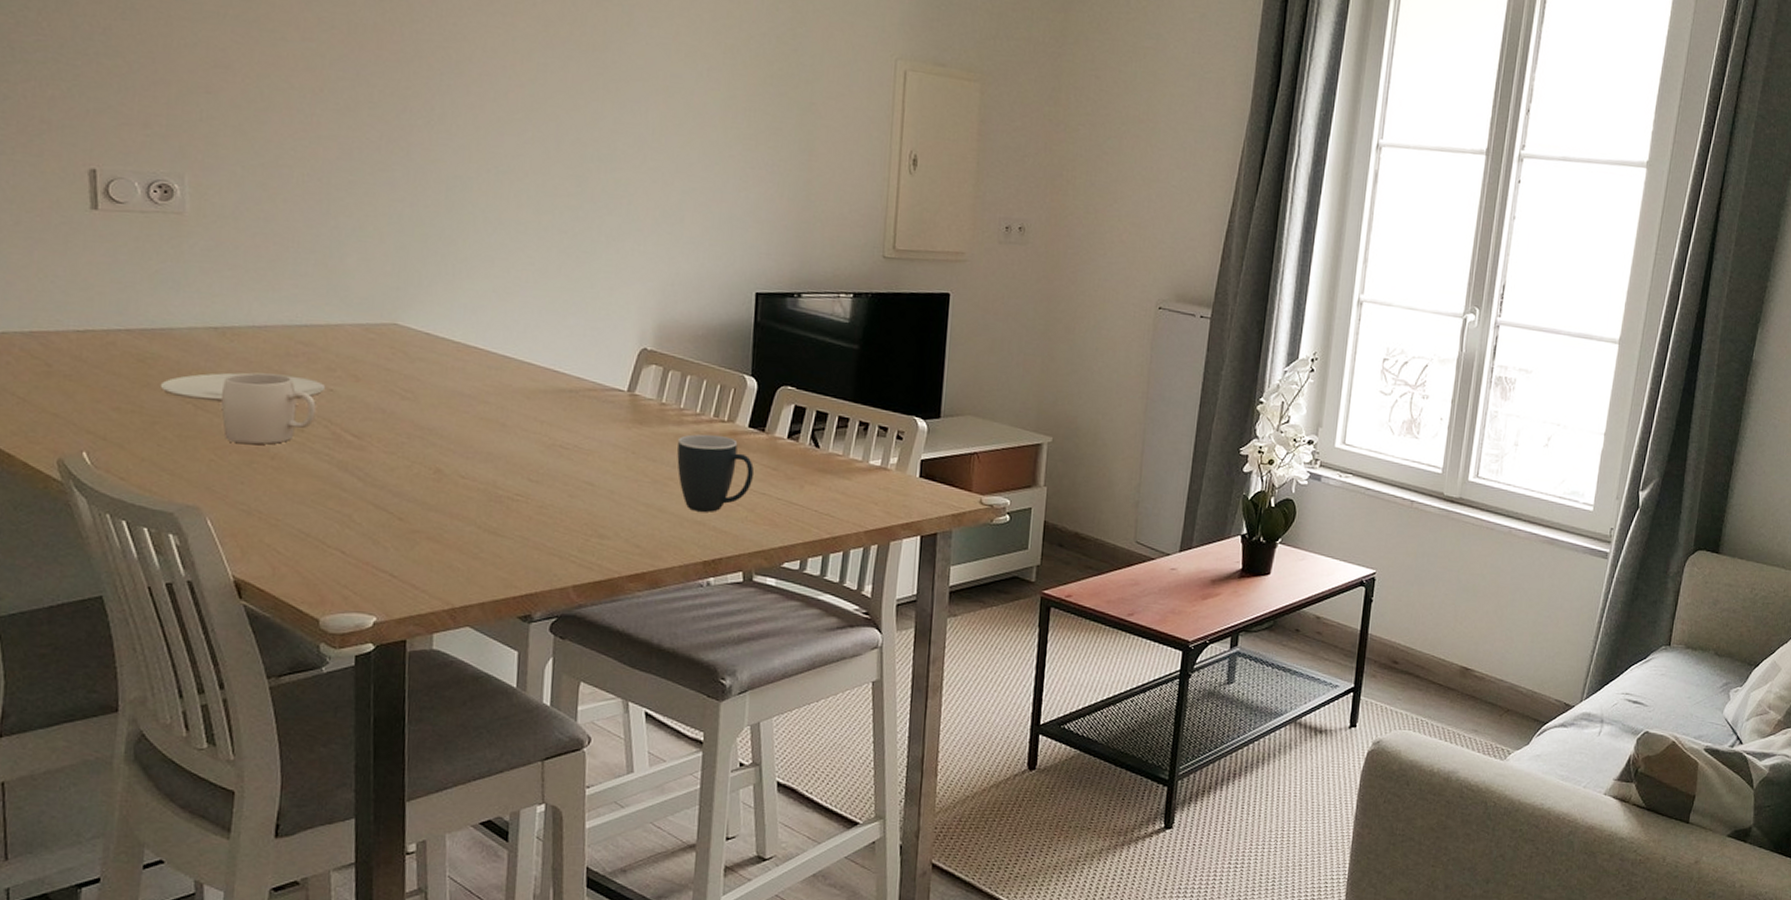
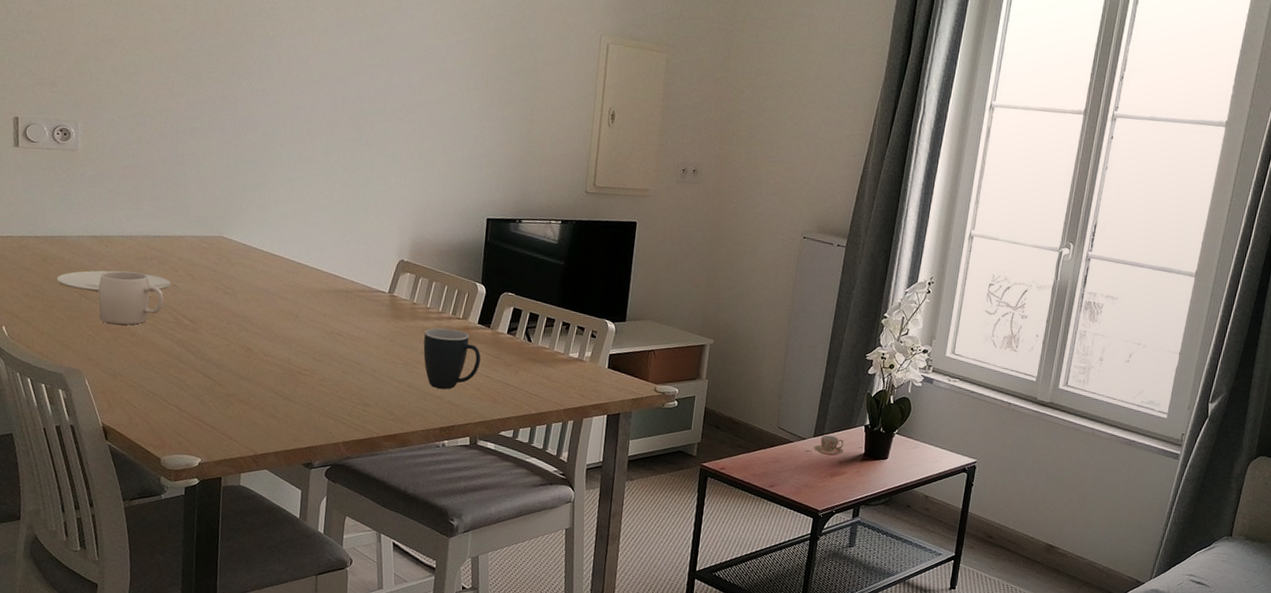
teacup: none [1180,548,1217,574] -> present [814,435,844,456]

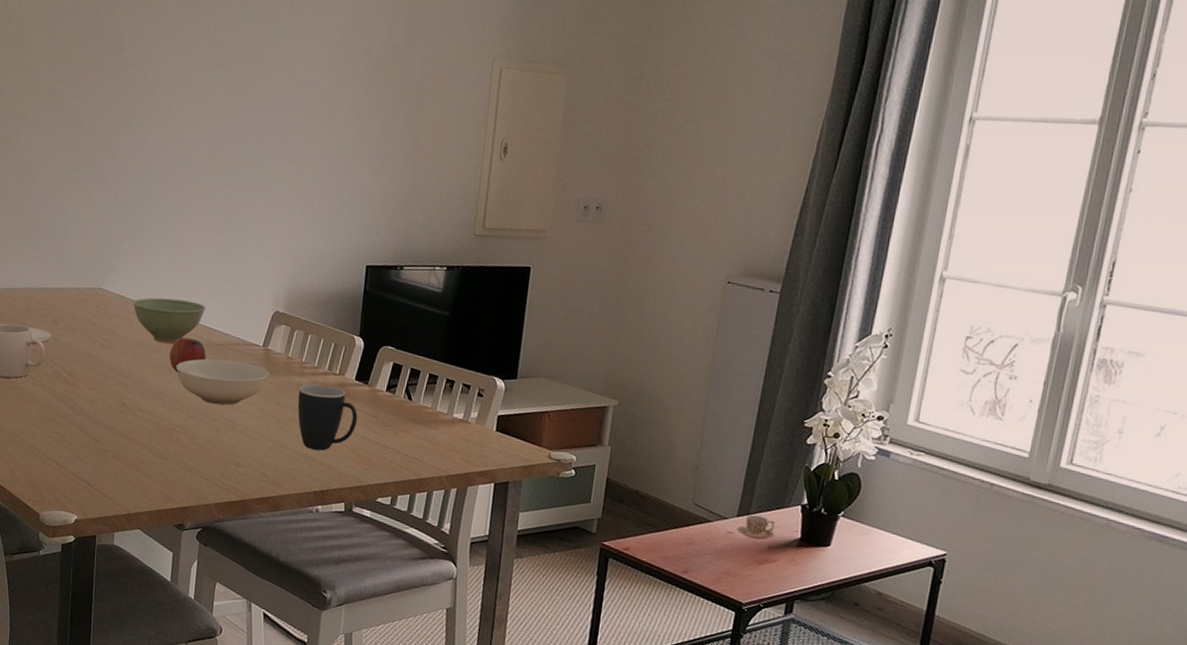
bowl: none [256,246,332,290] -> present [133,297,206,344]
fruit: none [295,284,332,319] -> present [169,337,206,373]
bowl: none [301,304,395,349] -> present [175,358,269,405]

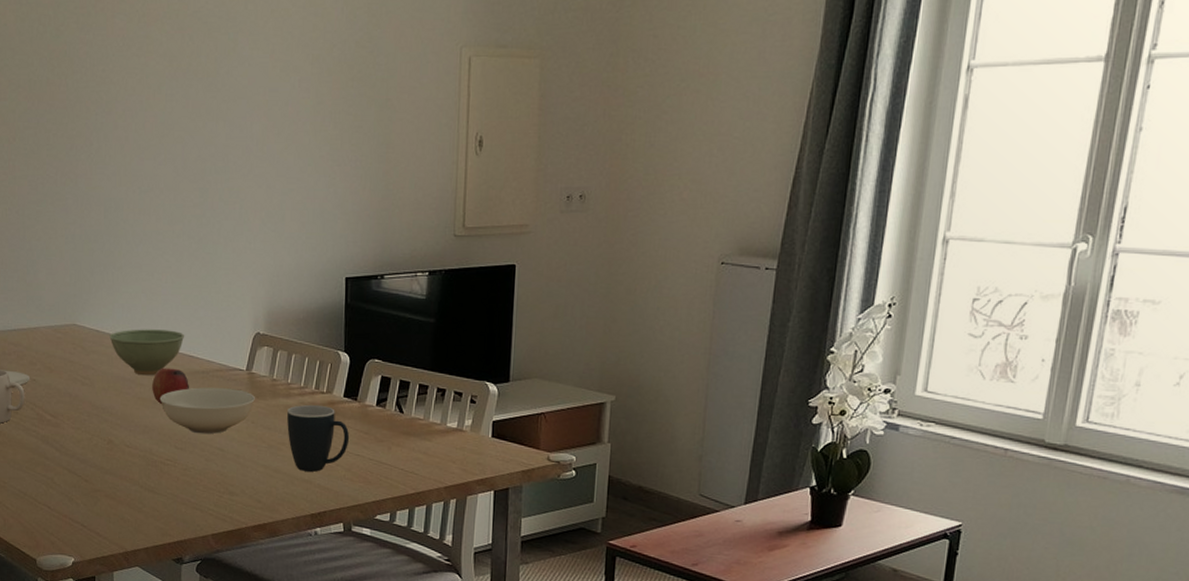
teacup: present [737,514,775,540] -> none [745,501,784,525]

